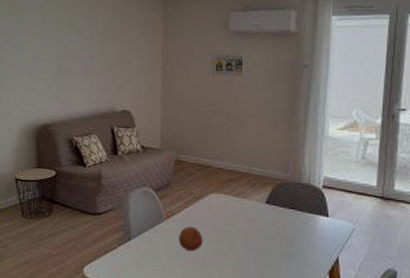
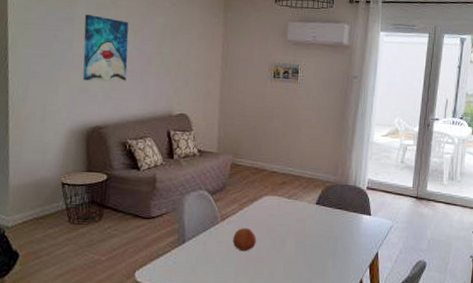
wall art: none [32,18,73,81] -> present [82,14,129,82]

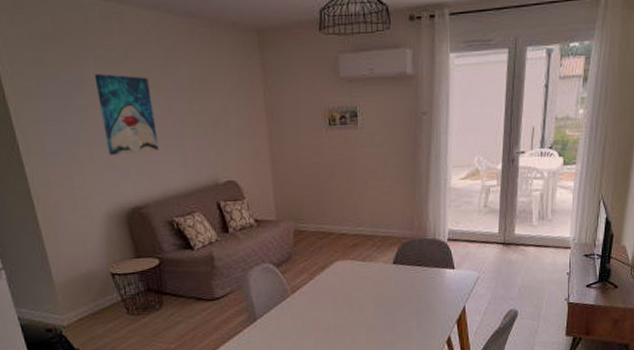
fruit: present [233,228,256,252] -> none [307,298,333,323]

